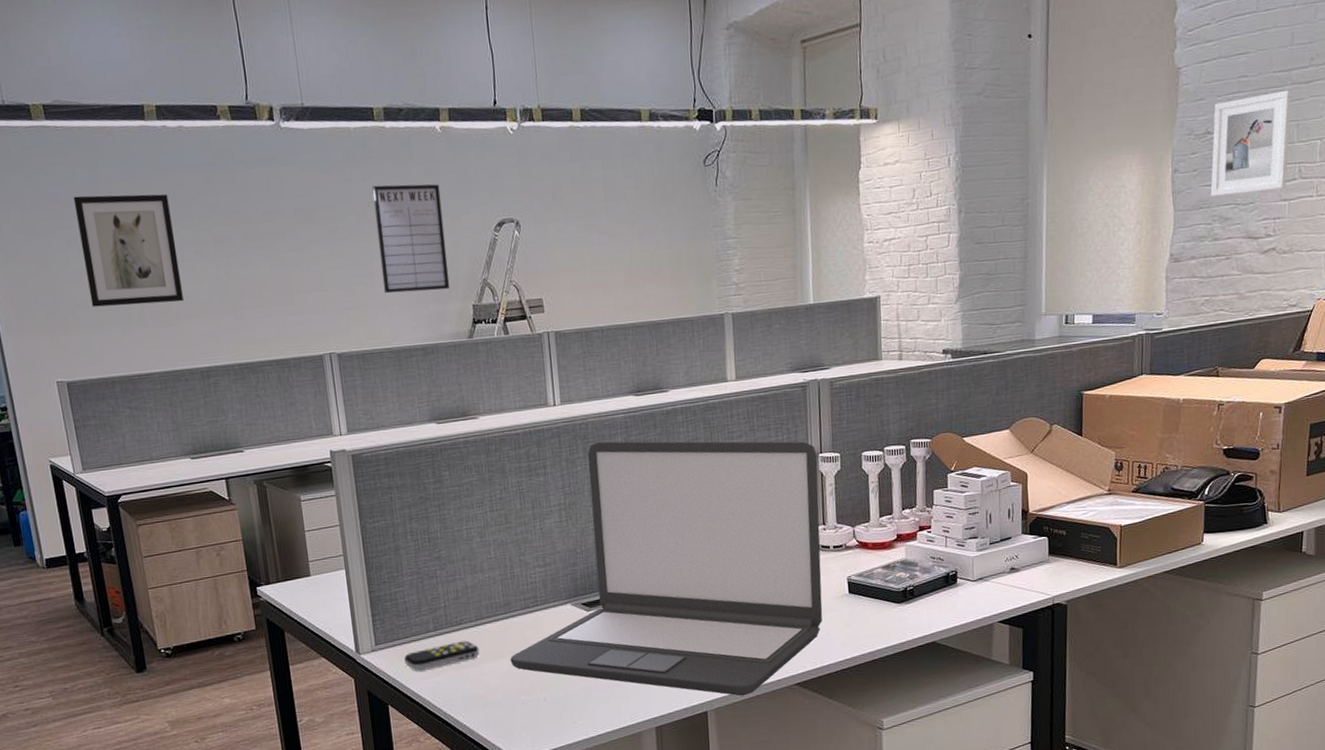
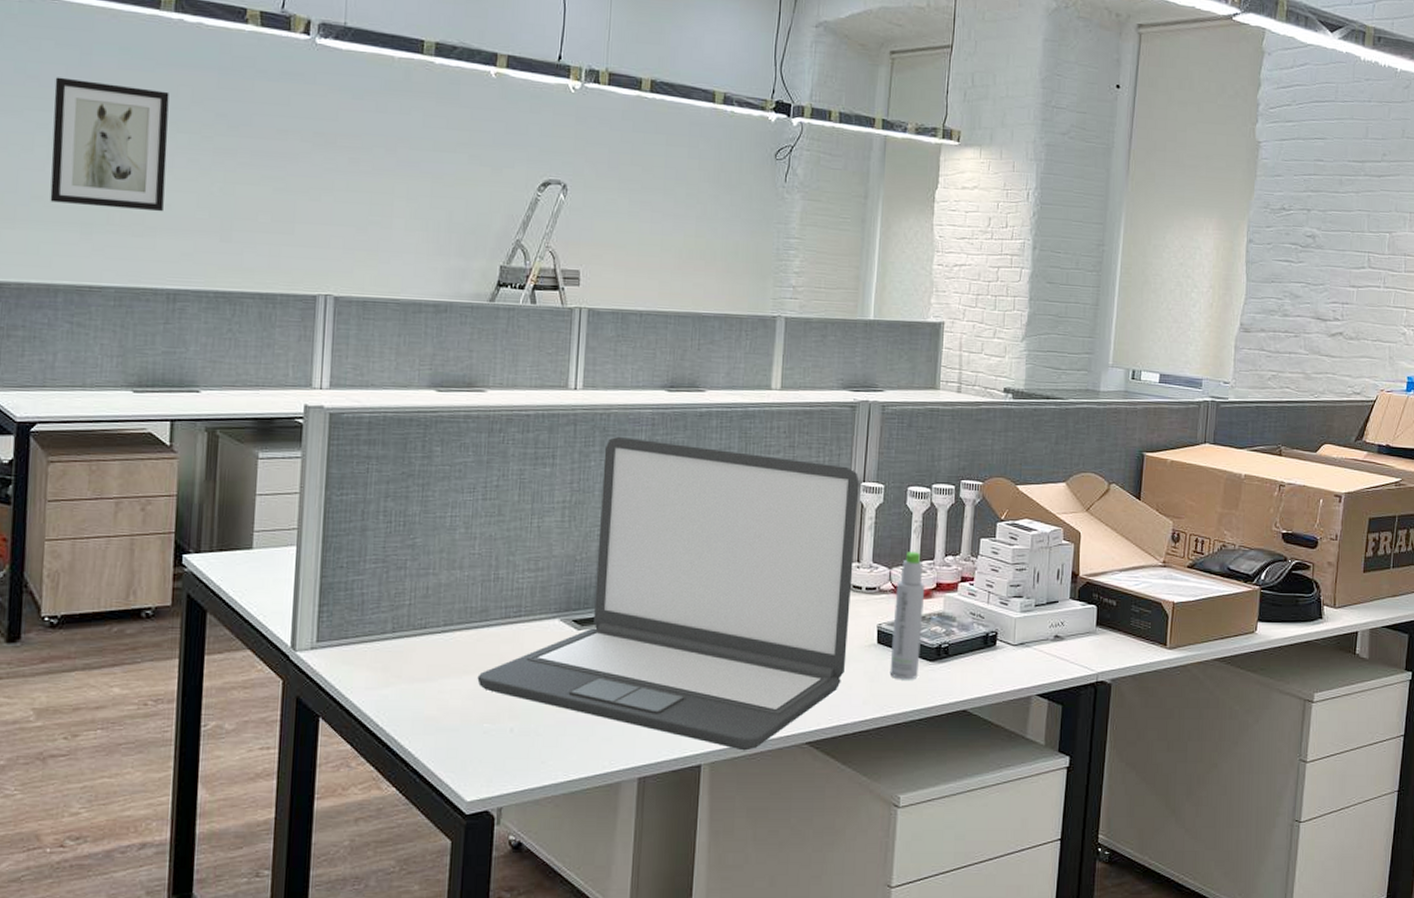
writing board: present [372,184,450,294] -> none [401,121,484,245]
remote control: present [404,640,480,672] -> none [349,648,442,680]
bottle: none [860,509,889,622] -> present [889,552,925,680]
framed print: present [1210,90,1291,197] -> none [1283,180,1364,275]

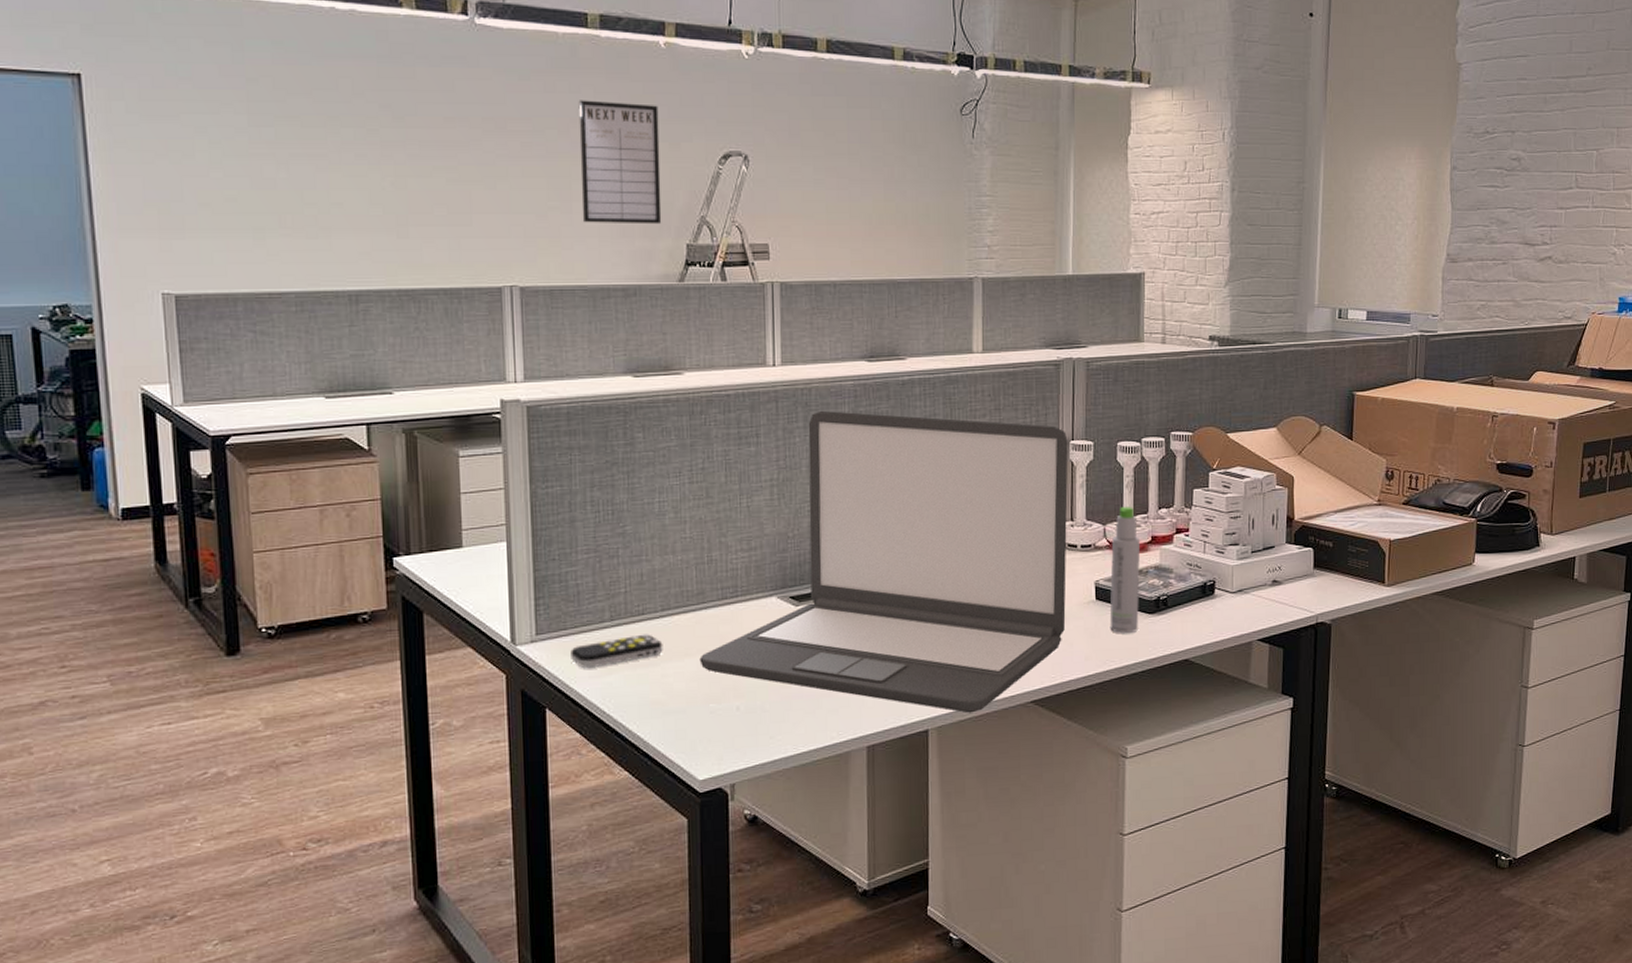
wall art: present [50,77,169,212] -> none [209,77,335,212]
remote control: none [349,648,442,680] -> present [571,634,663,669]
writing board: none [401,121,484,245] -> present [578,100,662,225]

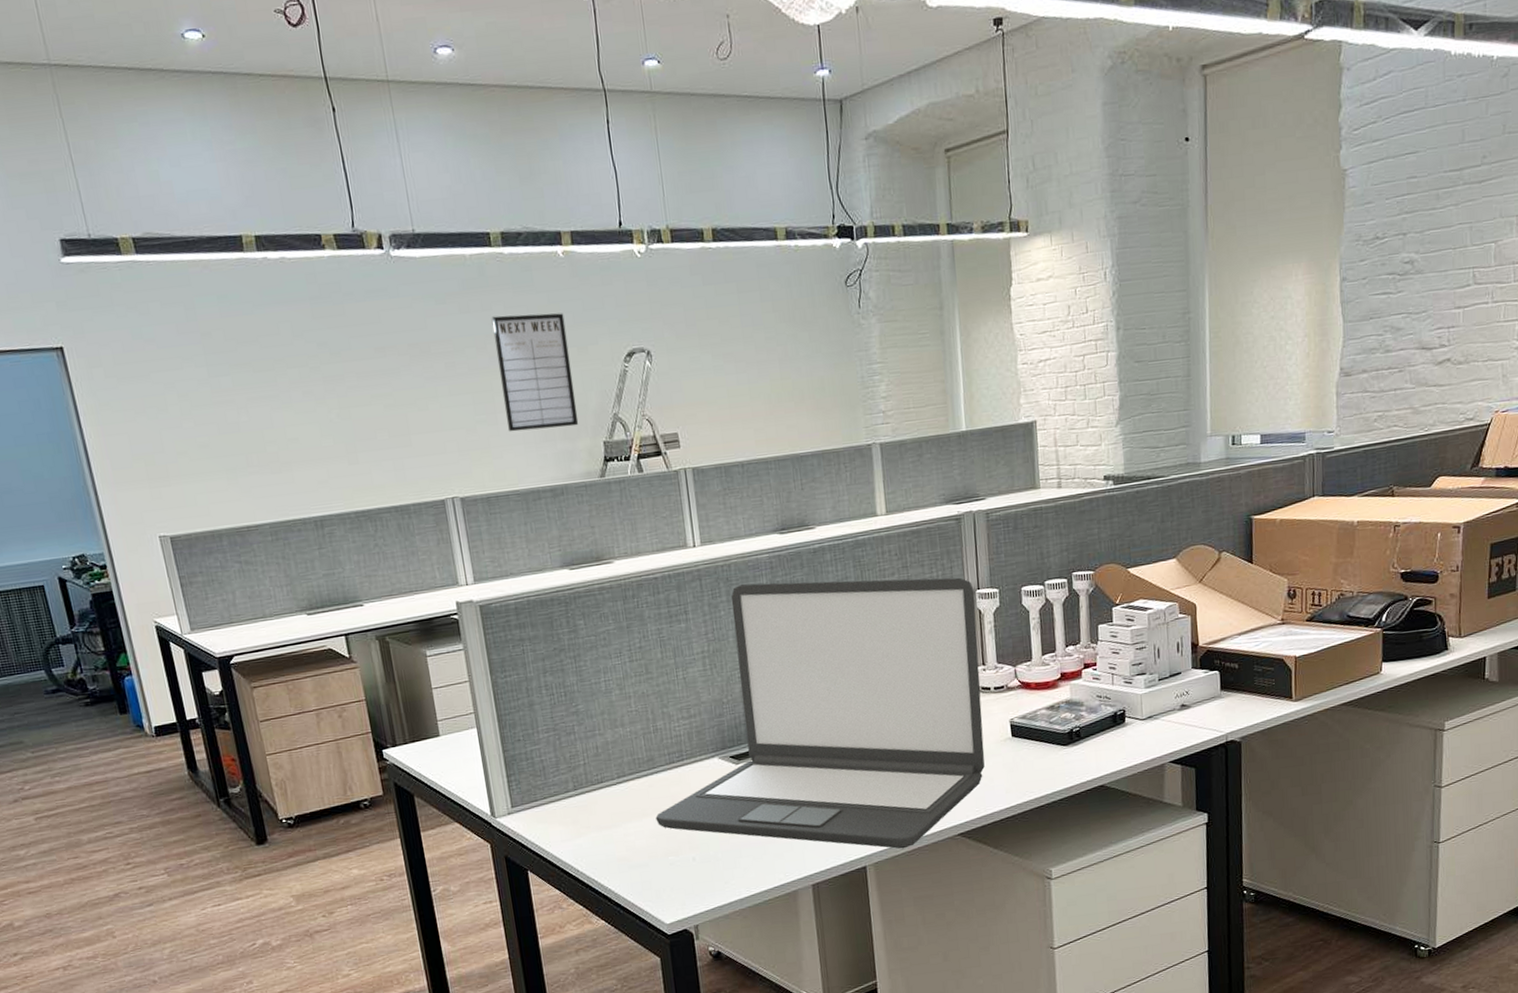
remote control: present [571,634,663,669] -> none [543,799,623,834]
bottle: present [1109,507,1141,634] -> none [1023,647,1054,766]

